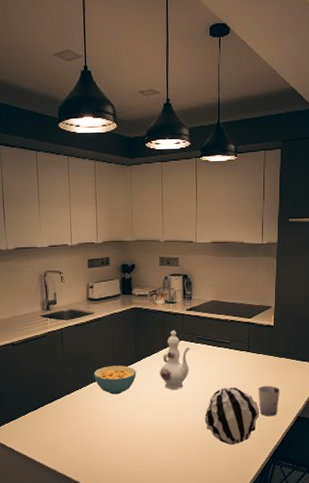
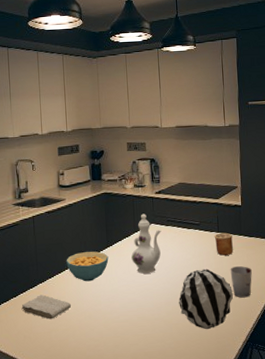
washcloth: none [48,405,99,429] -> present [21,294,72,320]
cup: none [244,352,262,375] -> present [214,232,233,256]

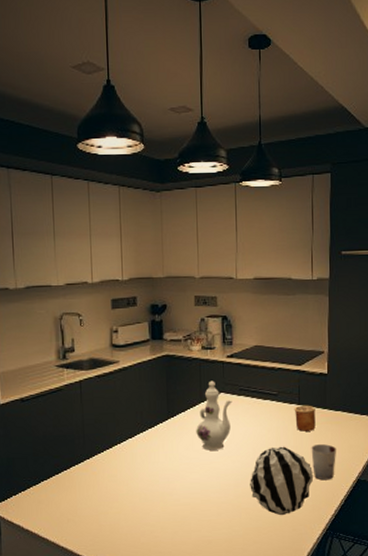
washcloth: present [21,294,72,320] -> none [65,472,124,501]
cereal bowl: present [66,251,109,282] -> none [118,423,169,458]

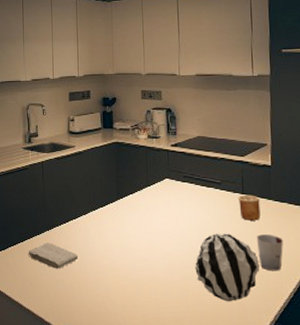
washcloth: none [65,472,124,501] -> present [28,242,79,269]
ewer: present [196,380,232,451] -> none [143,167,177,232]

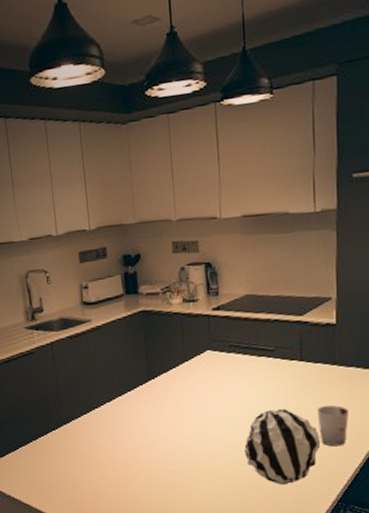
washcloth: present [28,242,79,269] -> none [43,438,105,467]
cup: present [238,195,261,221] -> none [295,361,322,392]

